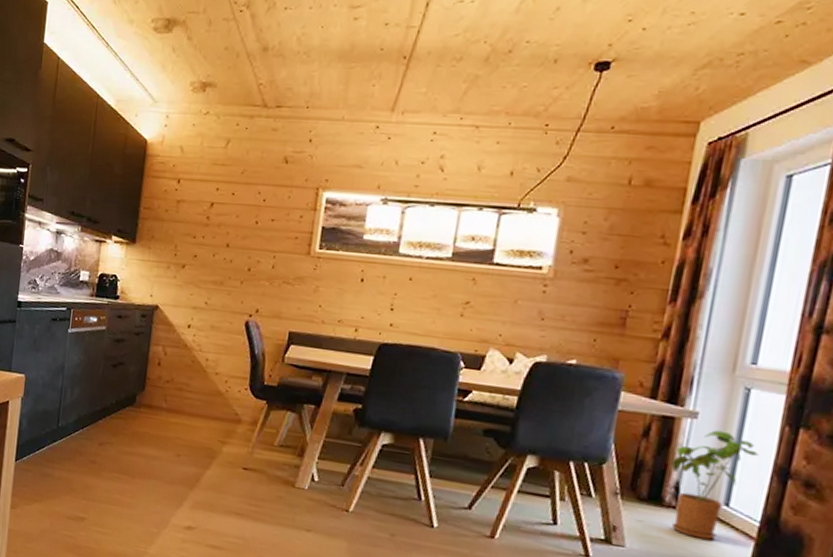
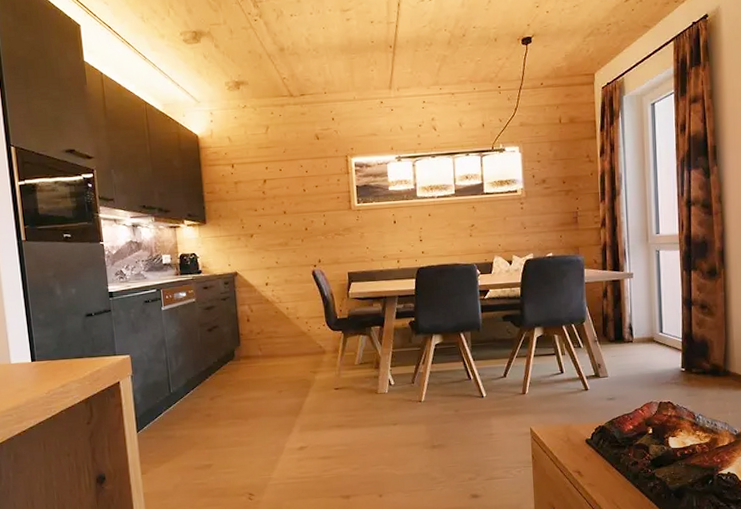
house plant: present [671,430,759,540] -> none [624,282,672,359]

